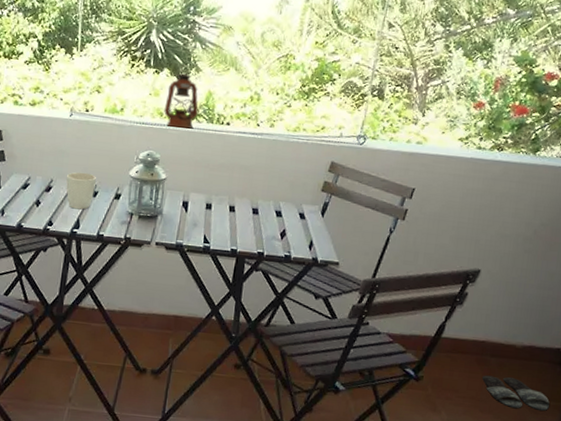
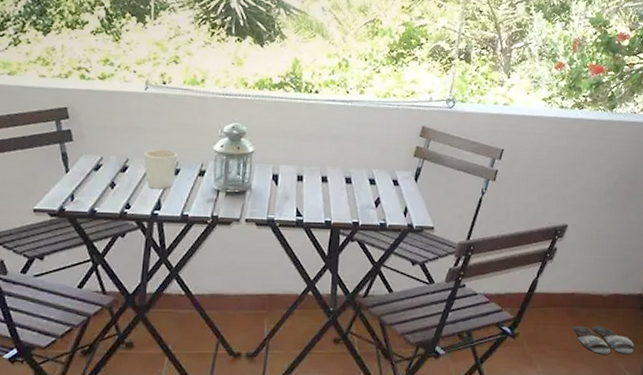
lantern: present [164,65,199,129] -> none [248,32,285,98]

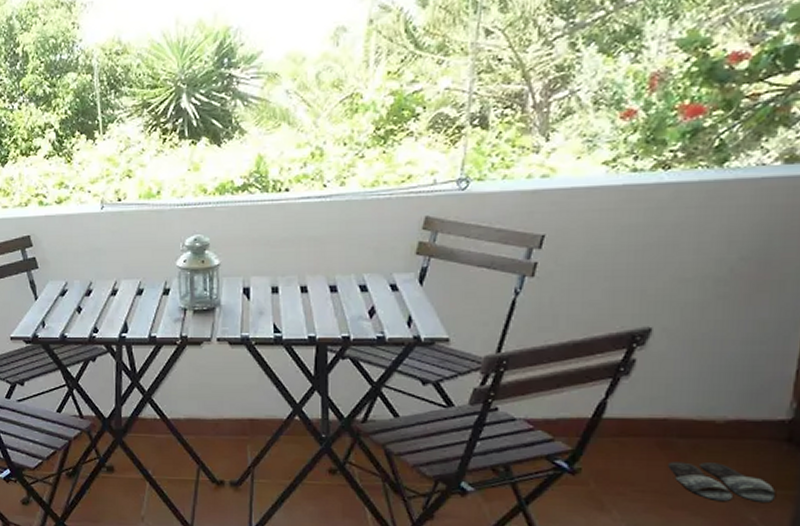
cup: present [144,149,177,190] -> none [107,269,140,311]

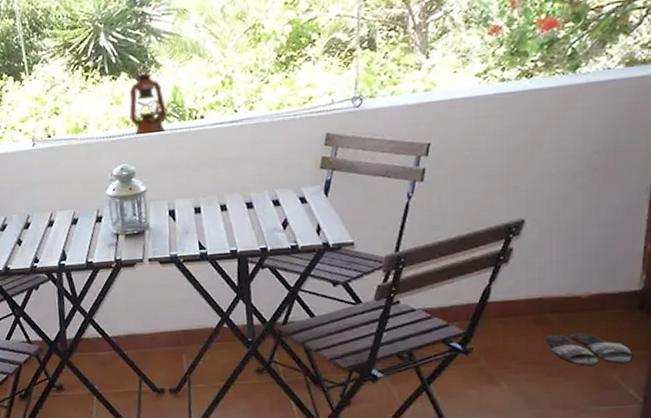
lantern: none [207,128,248,203] -> present [129,63,167,134]

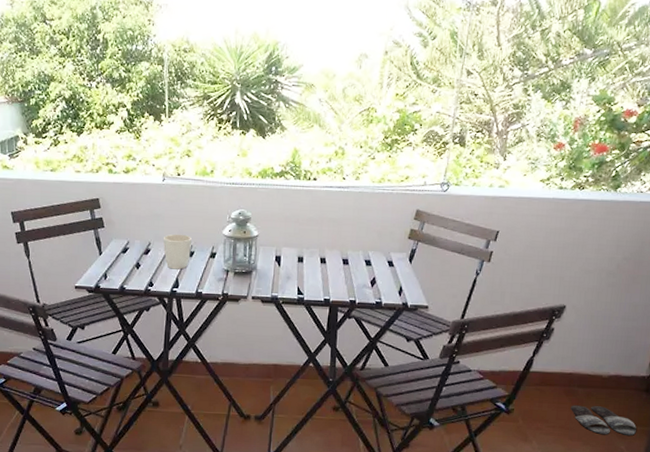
cup: none [43,201,75,241] -> present [163,234,191,270]
lantern: present [129,63,167,134] -> none [252,124,285,186]

